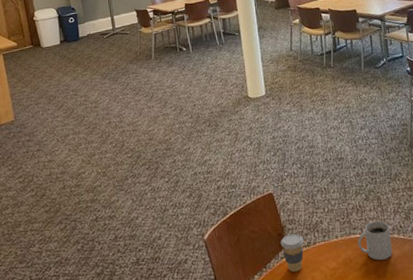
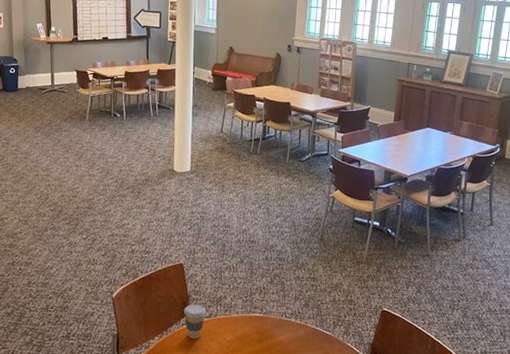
mug: present [357,221,393,260] -> none [256,304,289,340]

